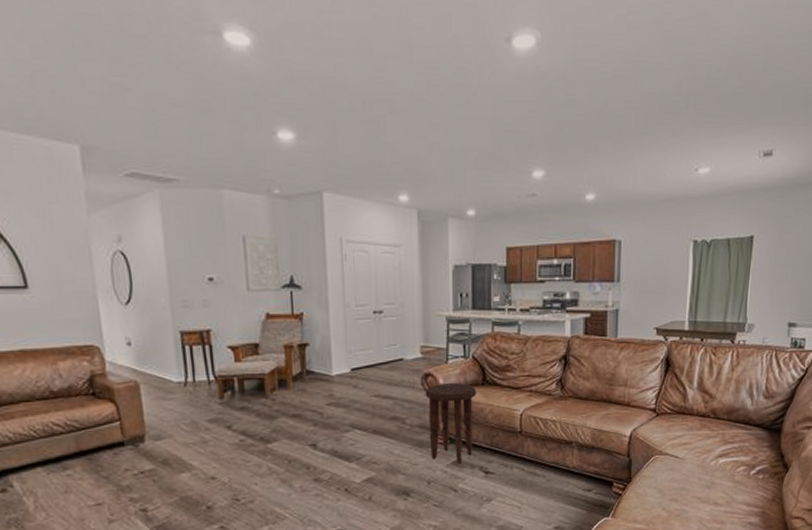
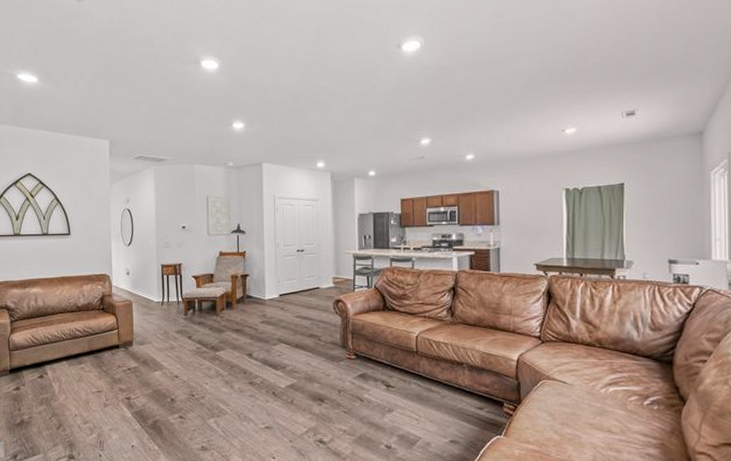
side table: present [425,382,477,464] -> none [336,307,379,377]

